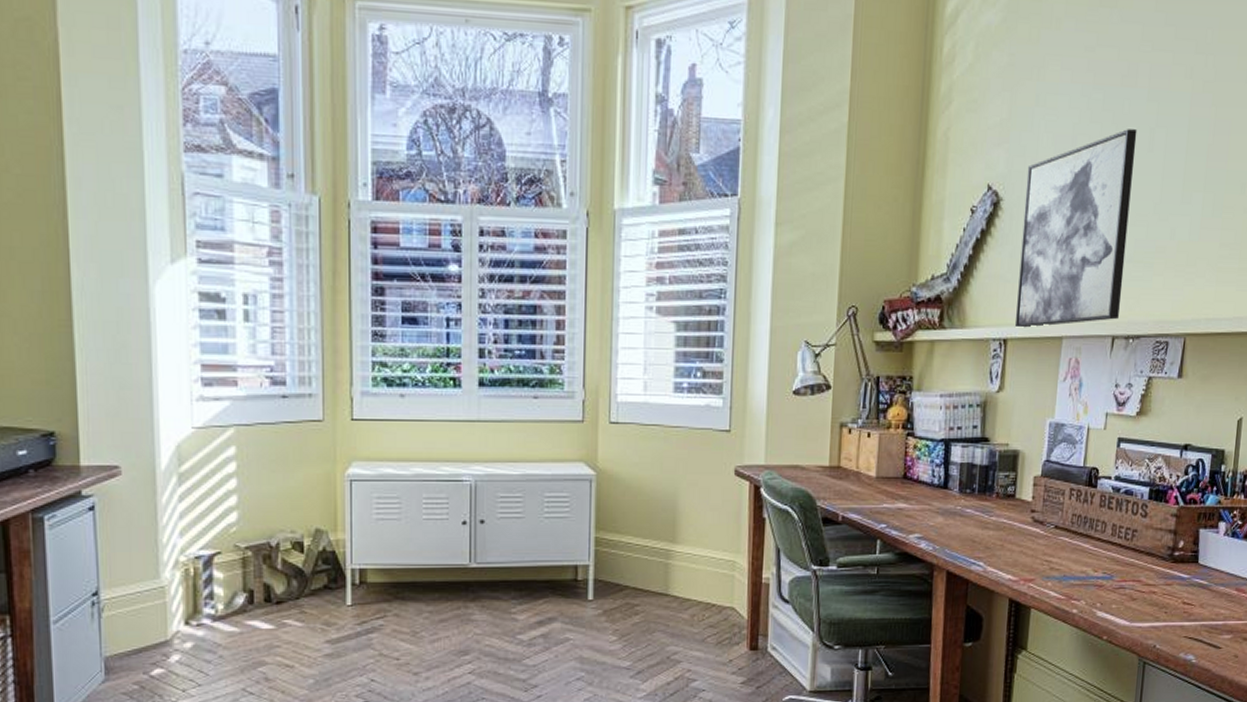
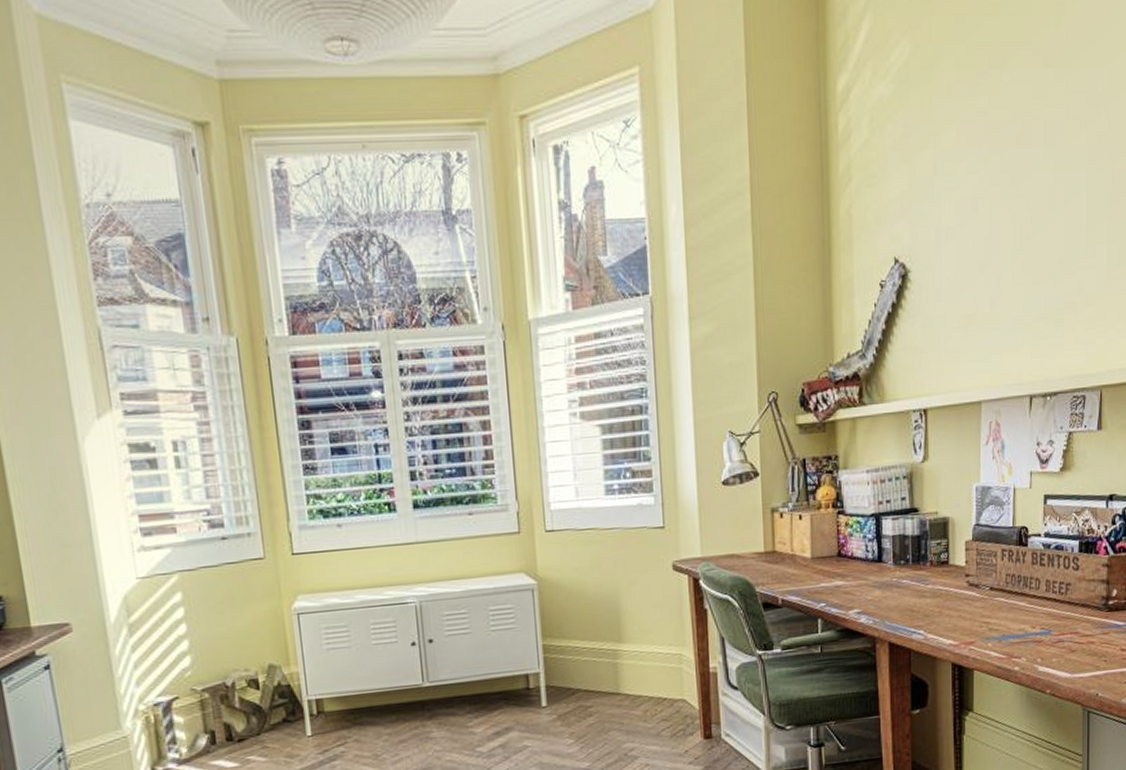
wall art: present [1014,129,1137,328] -> none [932,188,1037,396]

